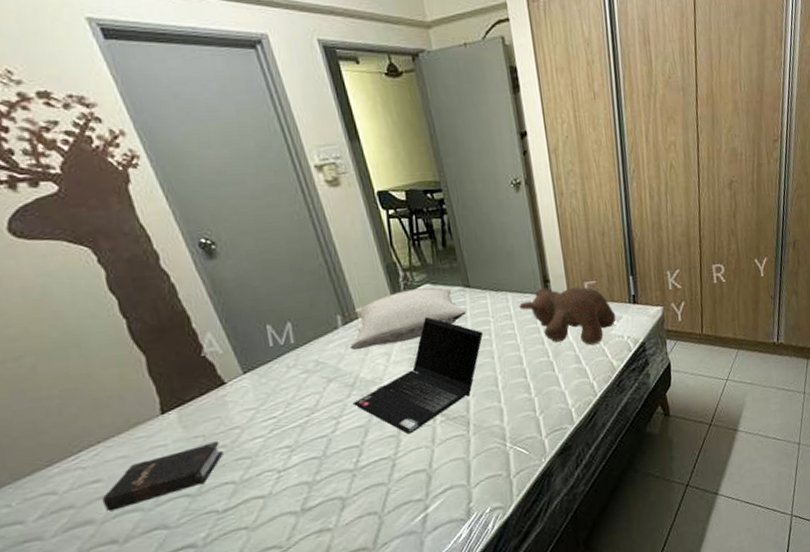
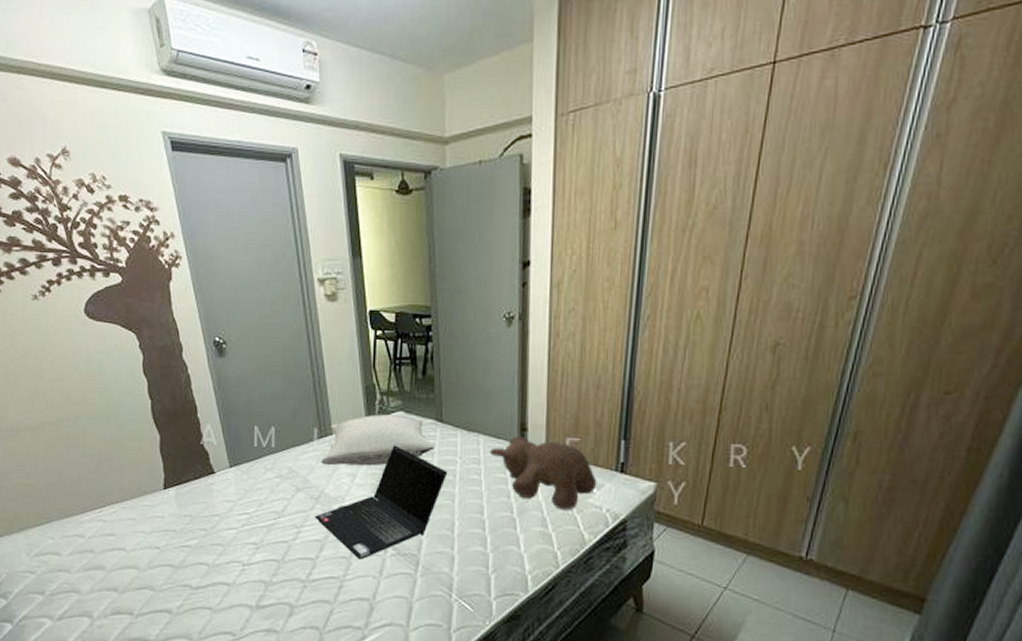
hardback book: present [101,441,223,512] -> none [112,523,203,563]

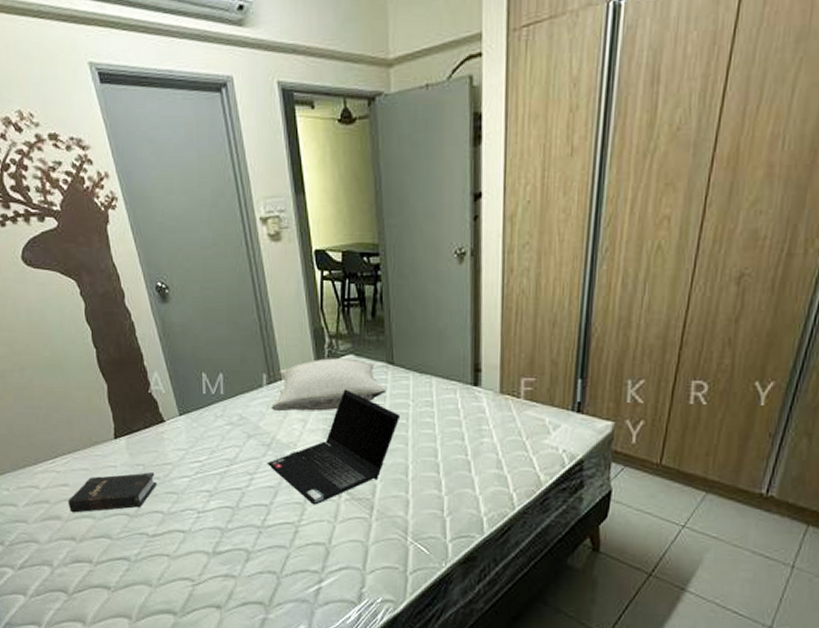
hardback book: none [112,523,203,563] -> present [67,472,157,513]
teddy bear: present [490,436,597,511] -> none [443,377,553,452]

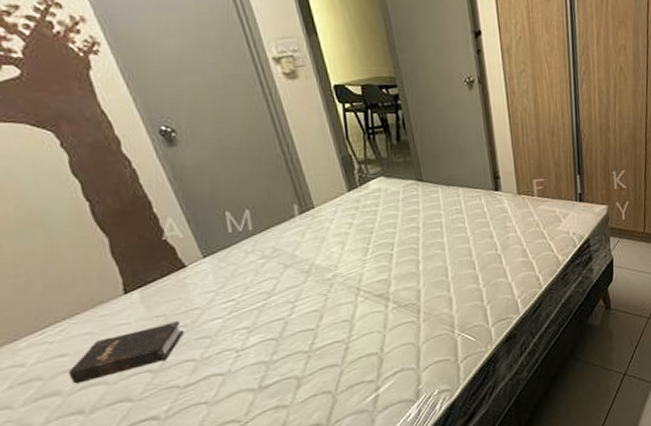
laptop computer: present [267,389,401,505] -> none [308,208,435,320]
pillow: present [271,358,387,412] -> none [306,180,420,239]

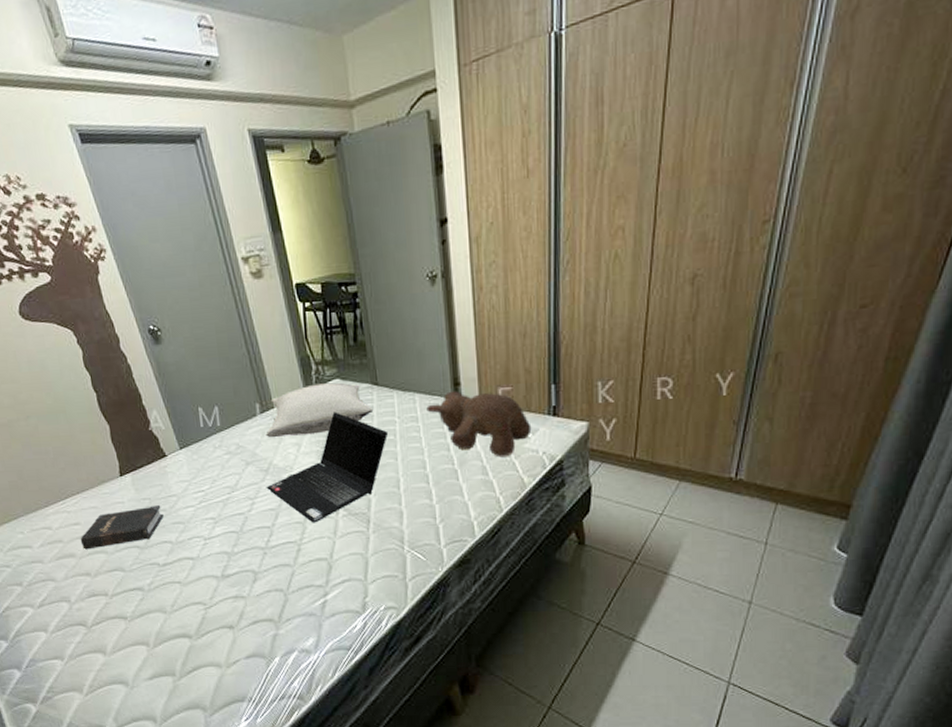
pillow: none [306,180,420,239] -> present [265,382,374,438]
laptop computer: none [308,208,435,320] -> present [266,412,389,523]
teddy bear: none [470,184,563,241] -> present [426,391,532,458]

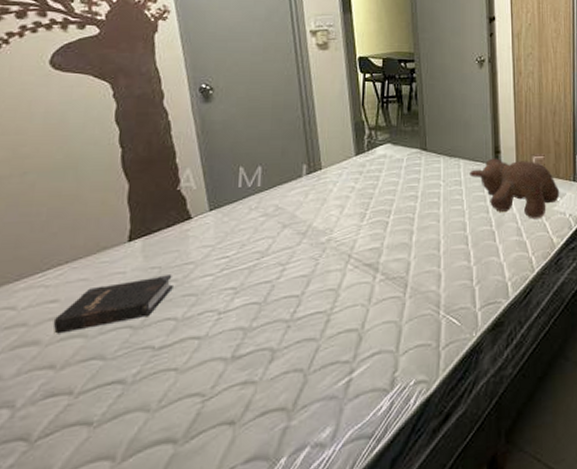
pillow: present [265,382,374,438] -> none [309,147,421,200]
laptop computer: present [266,412,389,523] -> none [301,174,433,290]

